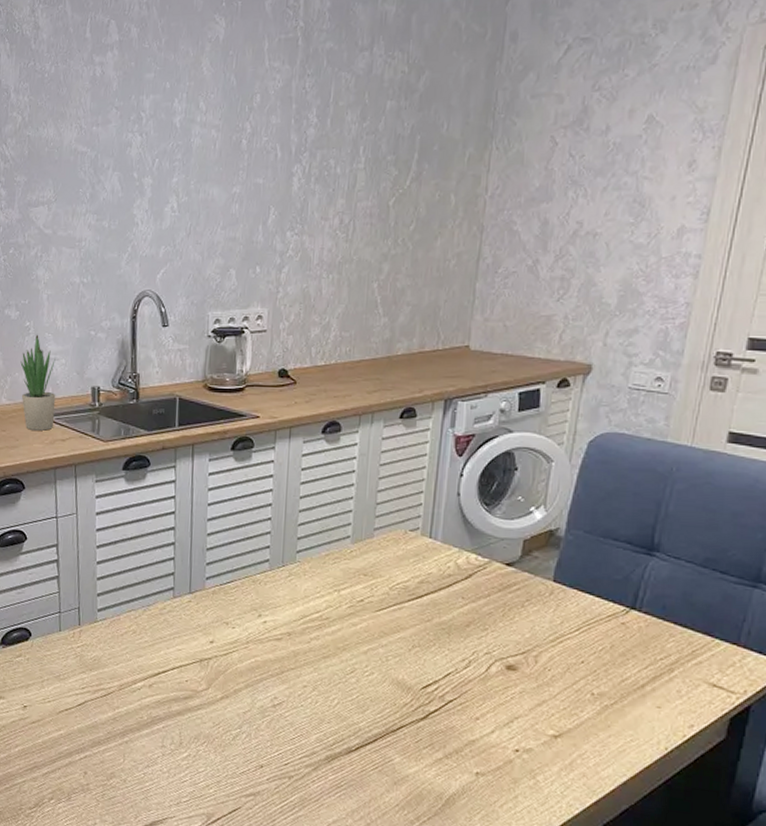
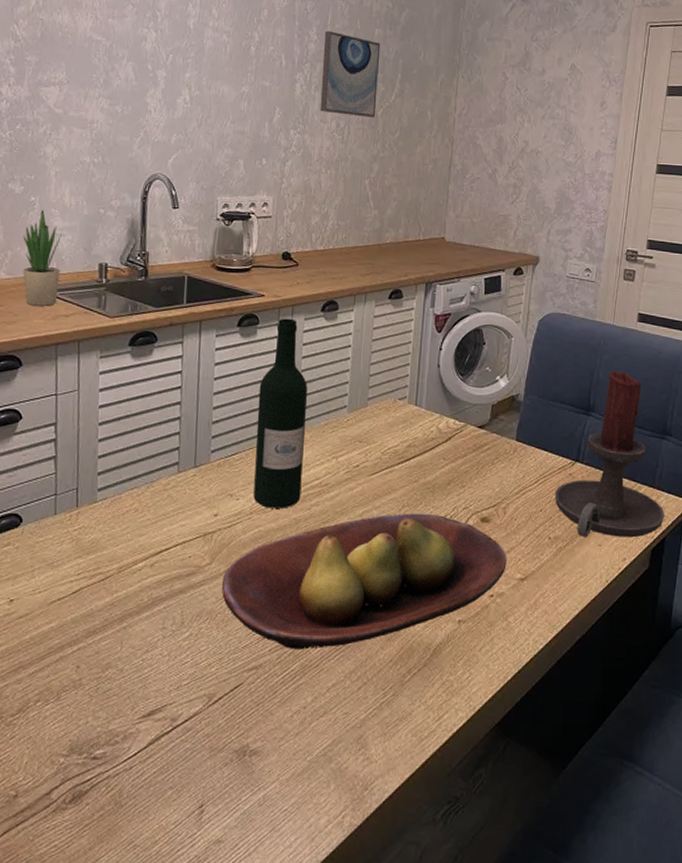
fruit bowl: none [218,654,537,784] -> present [221,513,507,650]
wine bottle: none [250,441,307,640] -> present [253,318,308,509]
wall art: none [320,110,394,210] -> present [320,30,381,118]
candle holder: none [601,503,753,702] -> present [555,371,665,538]

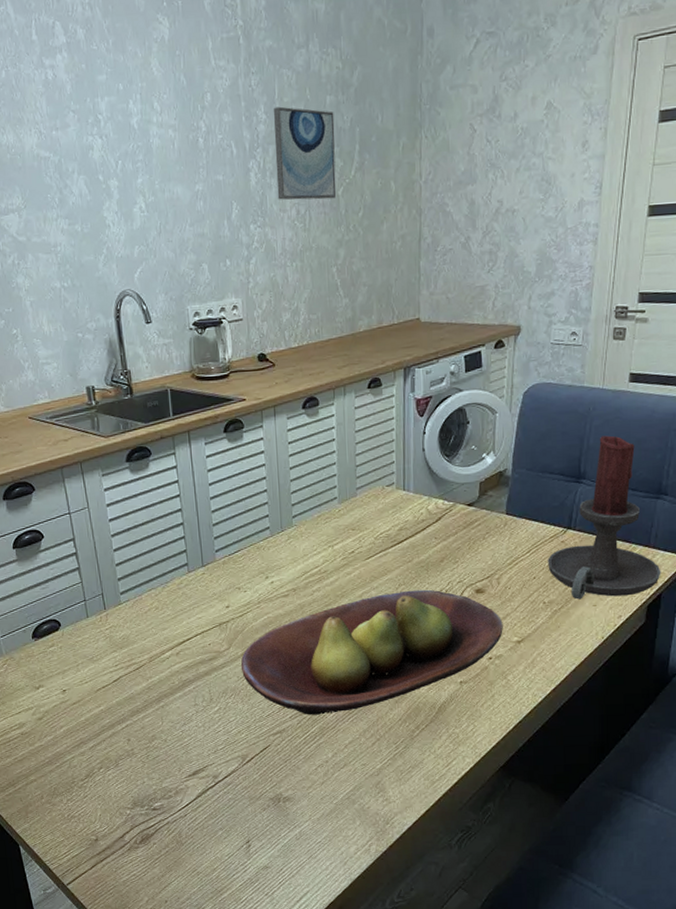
potted plant: present [22,209,62,306] -> none [13,341,54,434]
wine bottle: present [253,318,308,509] -> none [252,419,303,597]

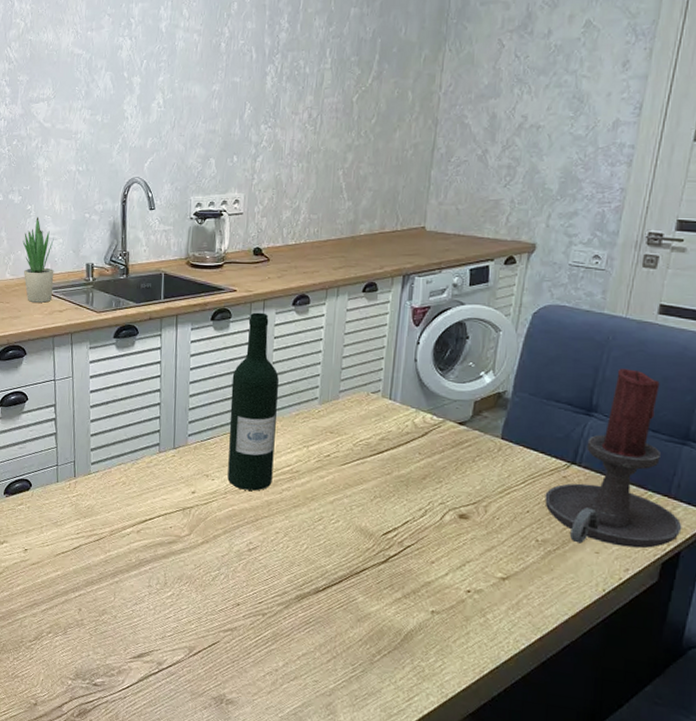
potted plant: none [13,341,54,434] -> present [22,216,54,303]
fruit bowl: present [240,589,503,715] -> none [199,503,487,621]
wine bottle: none [252,419,303,597] -> present [227,312,280,491]
wall art: present [273,106,337,200] -> none [291,16,357,105]

